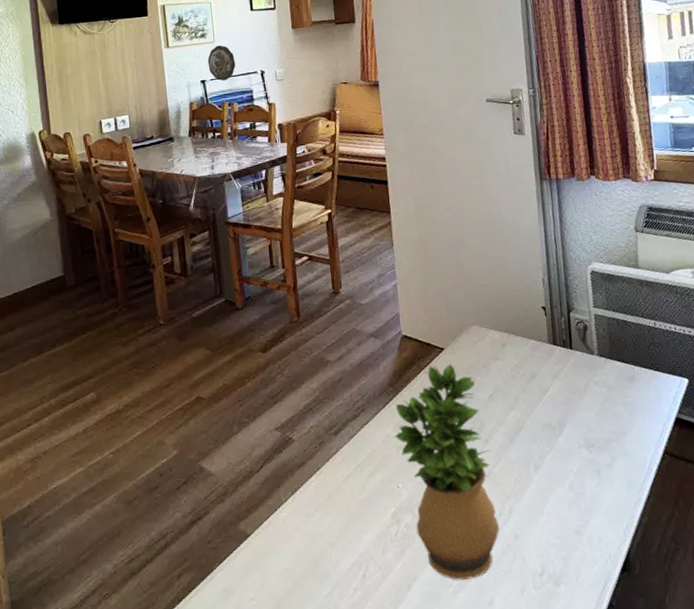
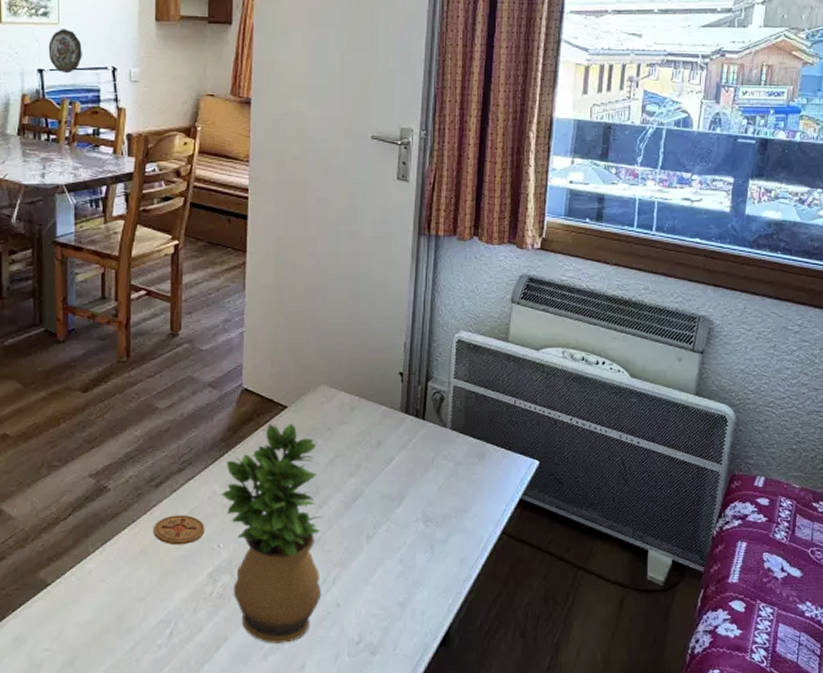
coaster: none [336,459,384,489] -> present [153,515,205,545]

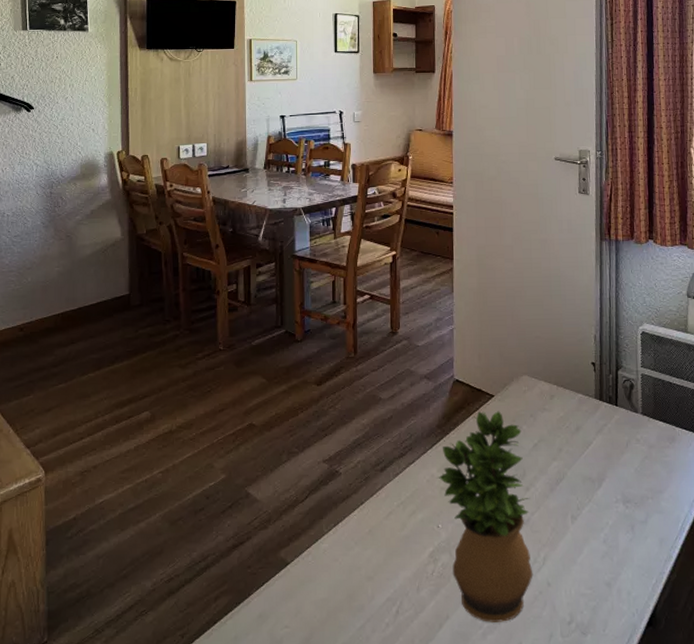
decorative plate: present [48,29,82,74] -> none [288,83,315,118]
coaster: present [153,515,205,545] -> none [379,497,426,526]

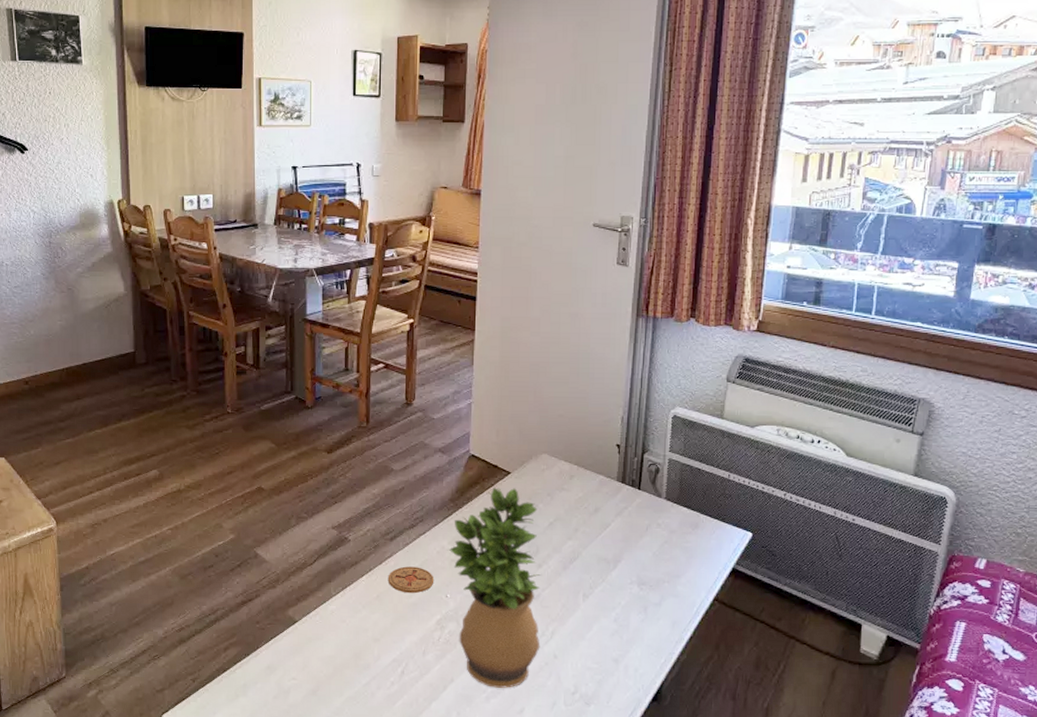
coaster: none [379,497,426,526] -> present [387,566,434,594]

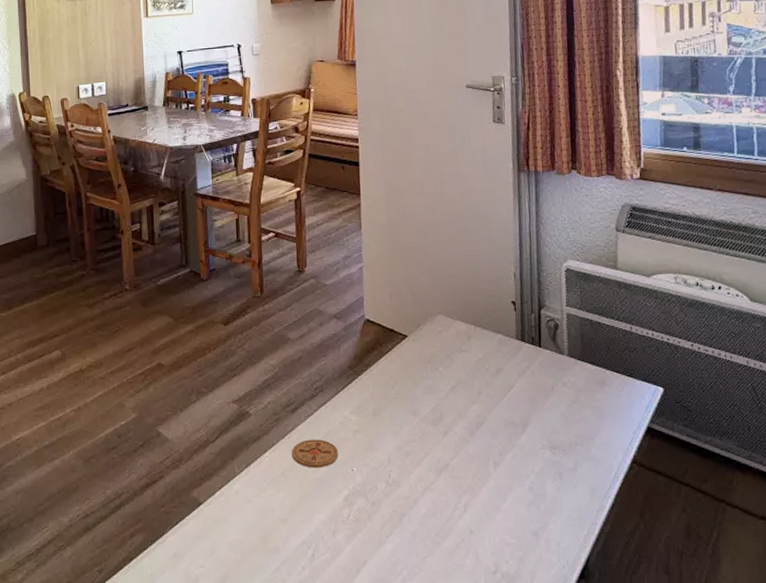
potted plant: present [448,487,542,688] -> none [351,352,454,569]

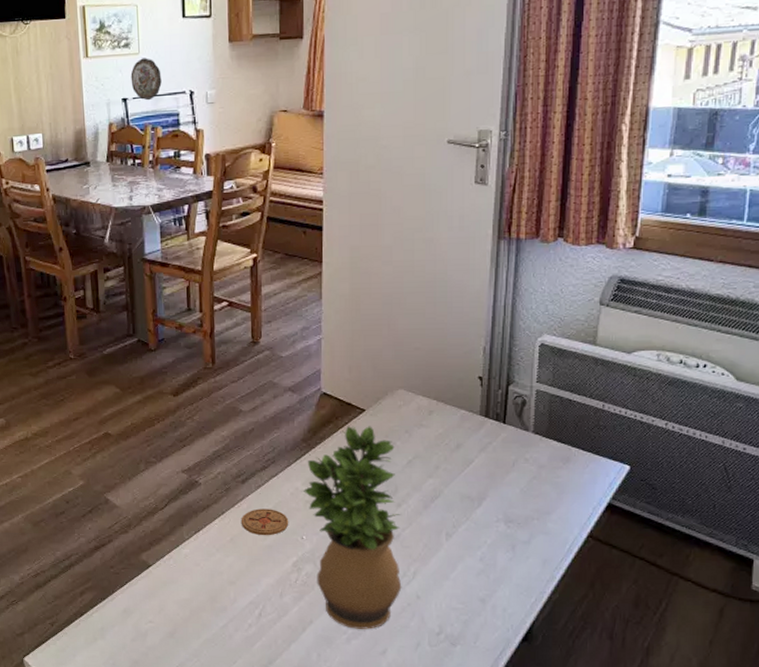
decorative plate: none [185,17,213,53] -> present [130,58,162,101]
potted plant: none [351,352,454,569] -> present [302,426,402,629]

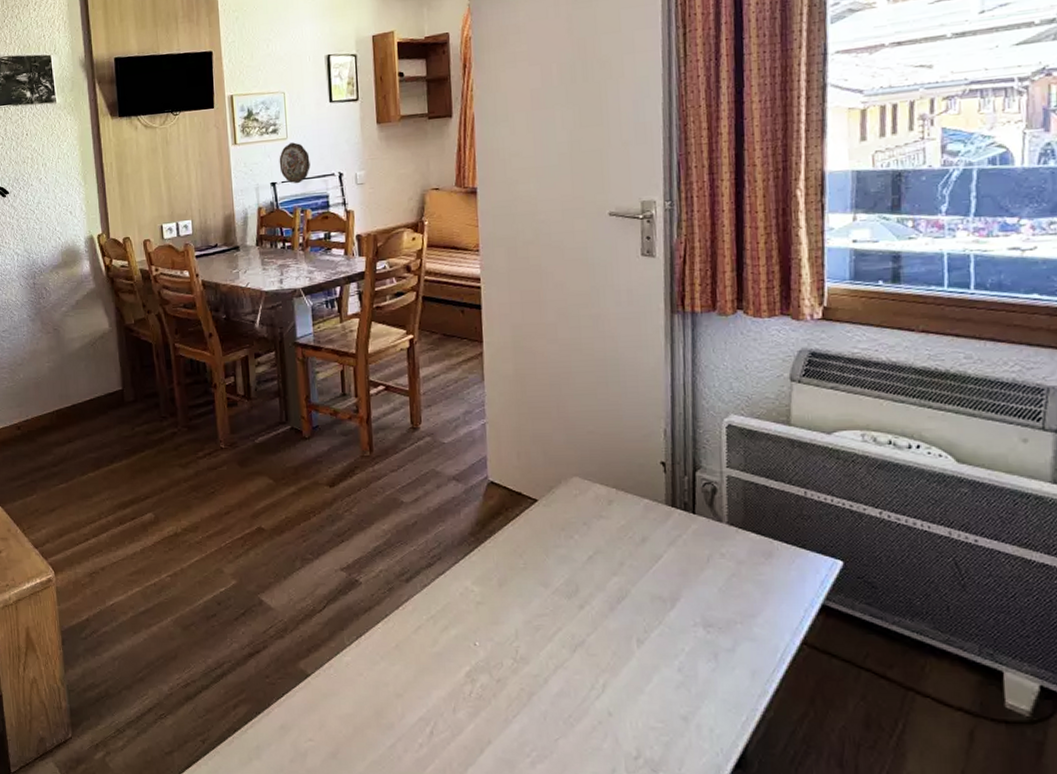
coaster: present [241,509,289,536] -> none [406,611,460,642]
potted plant: present [302,426,402,629] -> none [473,518,591,752]

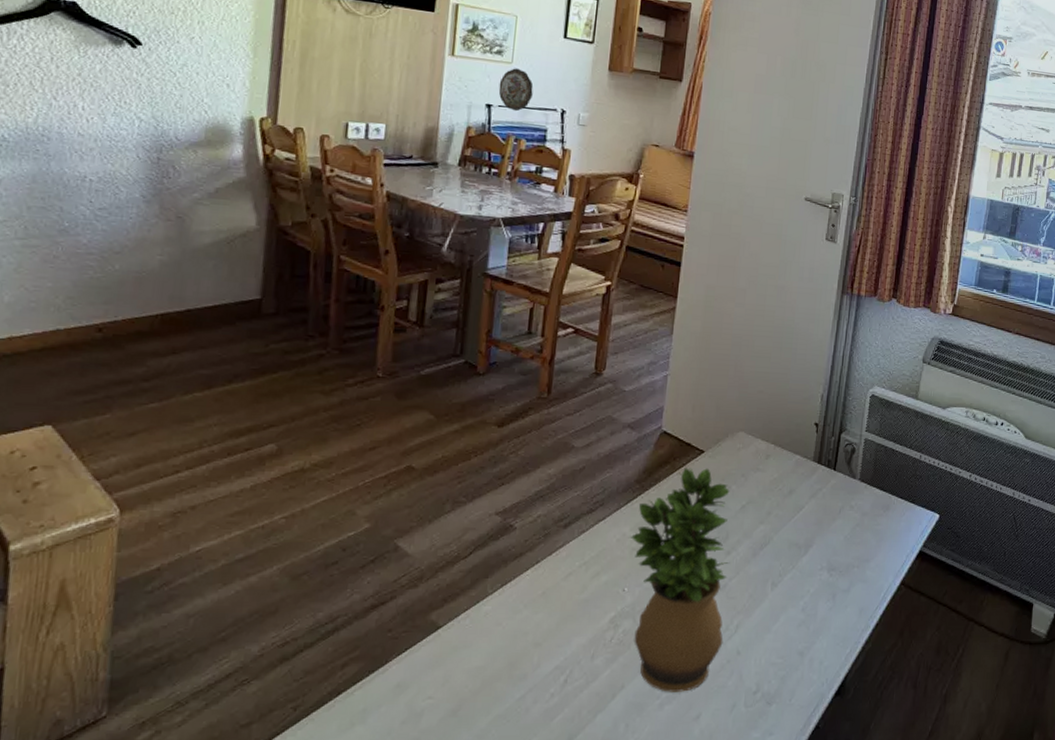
potted plant: none [473,518,591,752] -> present [630,468,730,692]

